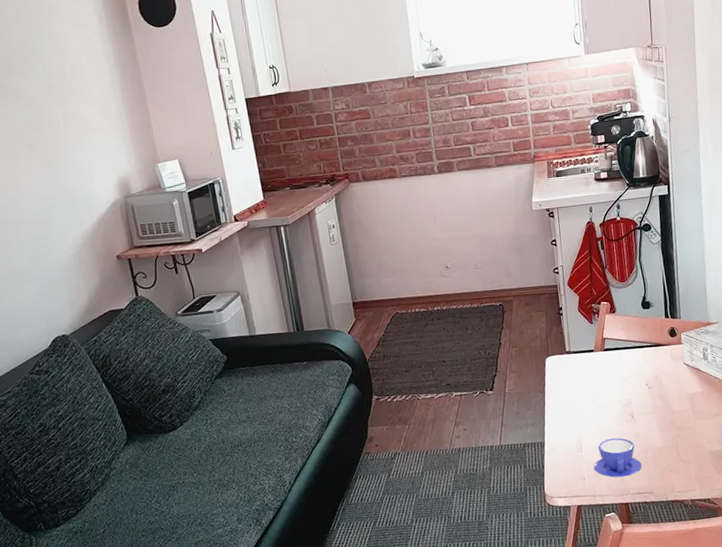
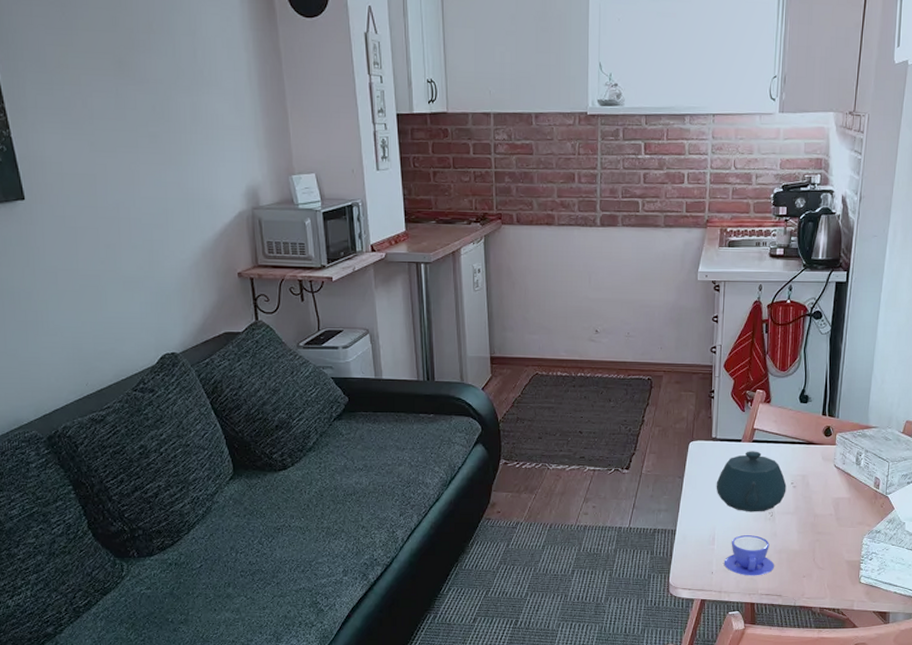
teapot: none [576,358,643,417] -> present [716,451,787,512]

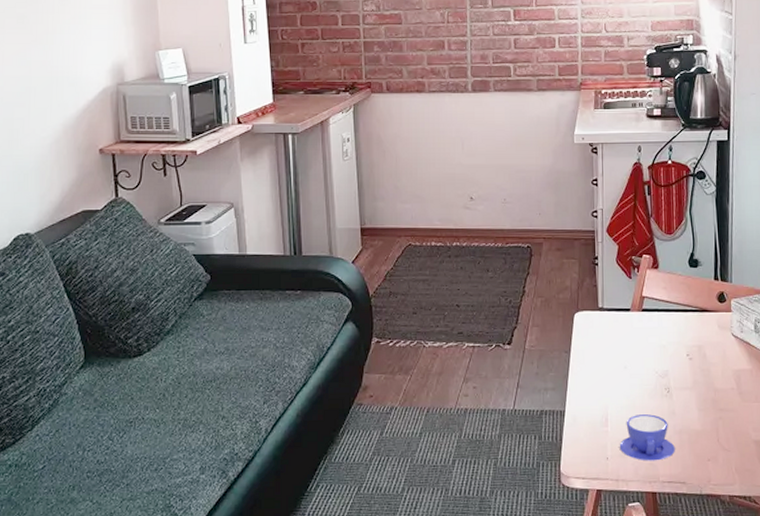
teapot: present [716,451,787,512] -> none [606,321,682,389]

